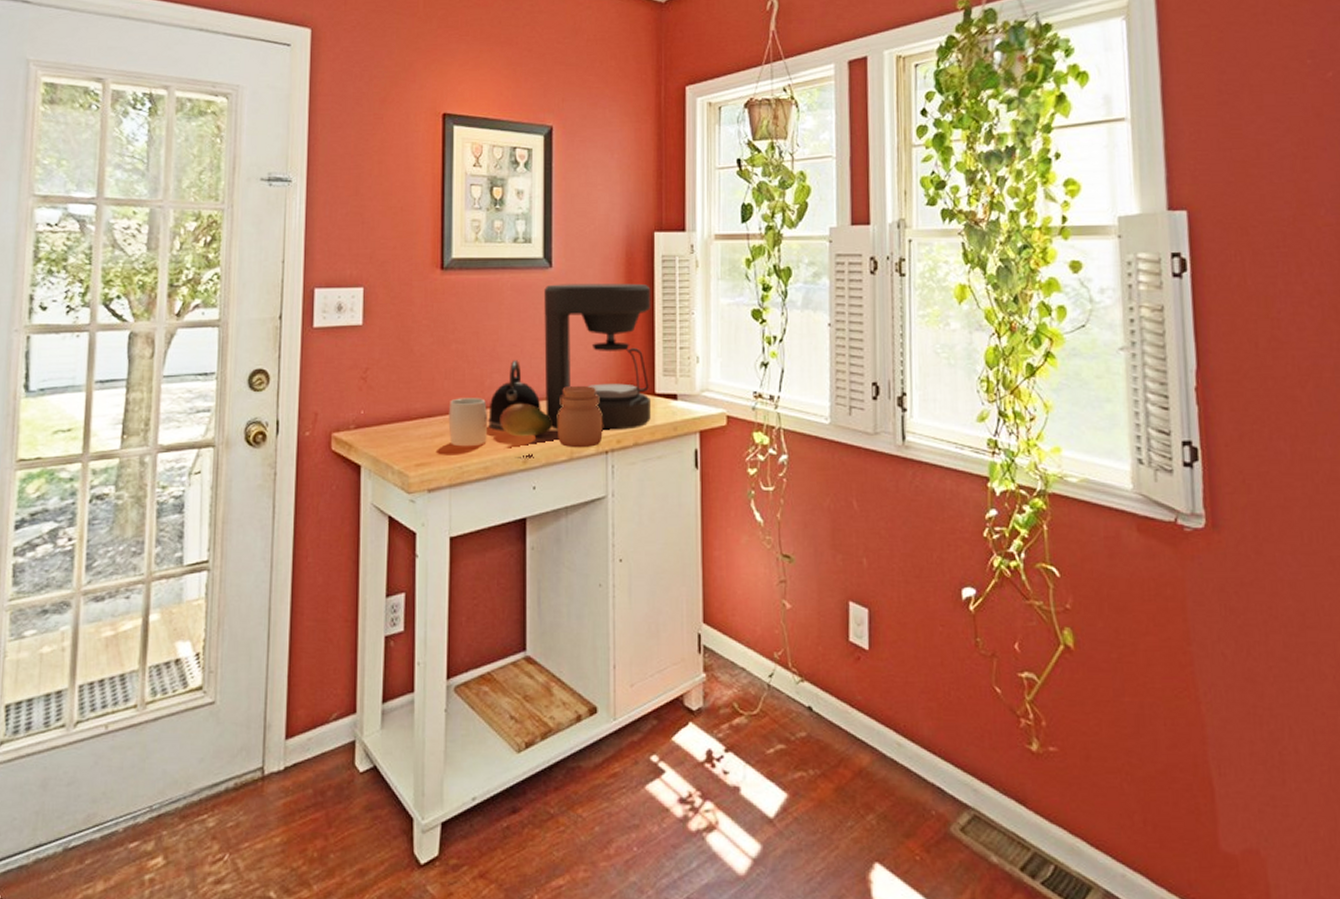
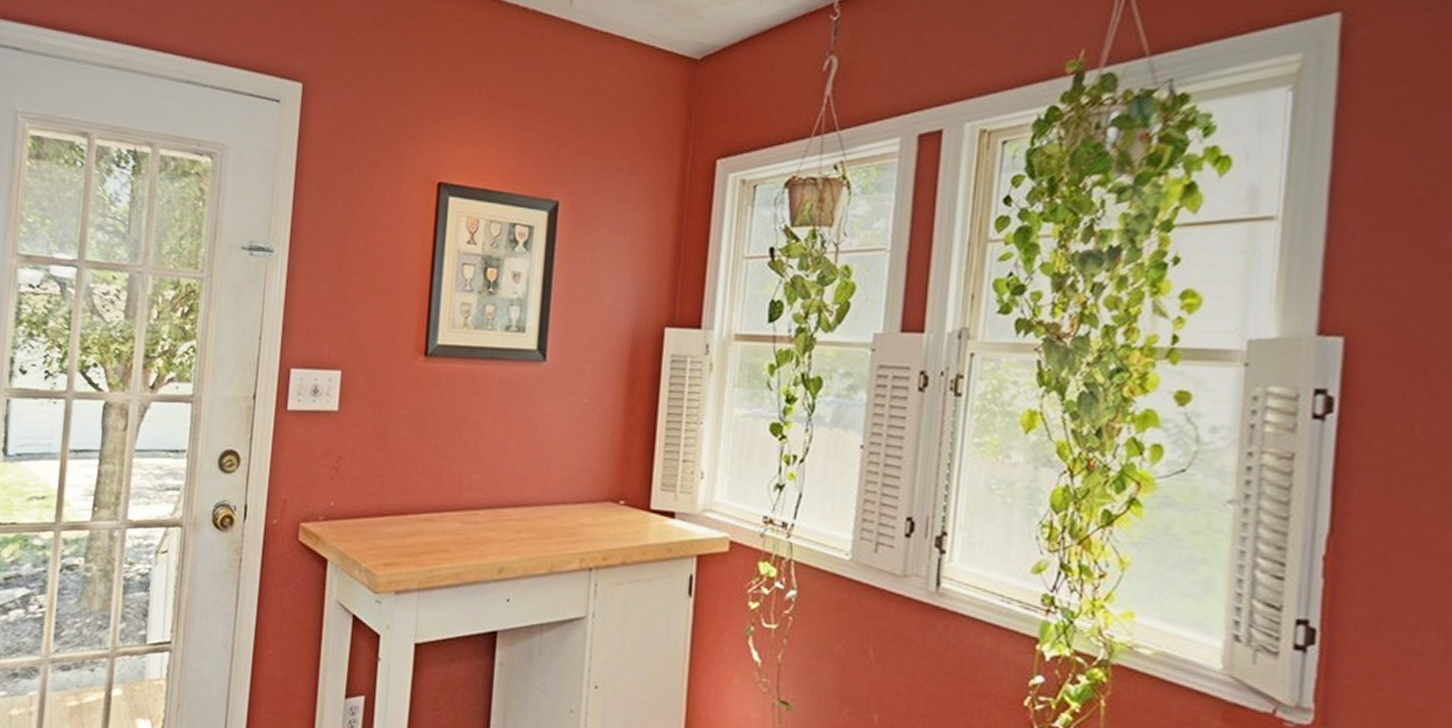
mug: present [448,398,487,447] -> none [421,497,464,550]
kettle: present [487,360,541,431] -> none [463,460,523,537]
fruit: present [499,403,552,437] -> none [476,508,533,545]
coffee maker: present [544,283,651,431] -> none [526,380,656,548]
jar: present [558,386,603,448] -> none [538,494,589,563]

